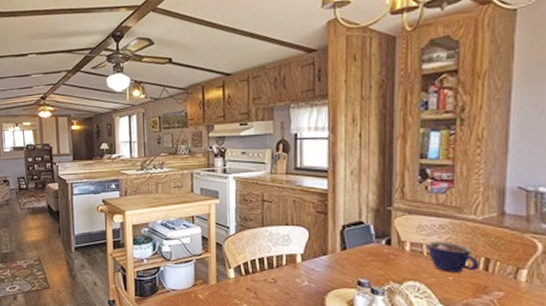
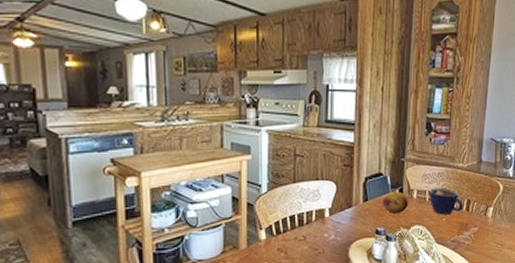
fruit: none [365,242,399,265] -> present [382,191,408,213]

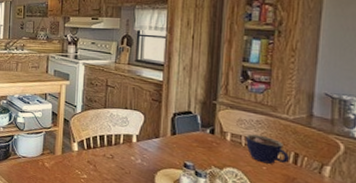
fruit: present [382,191,408,213] -> none [191,130,221,152]

